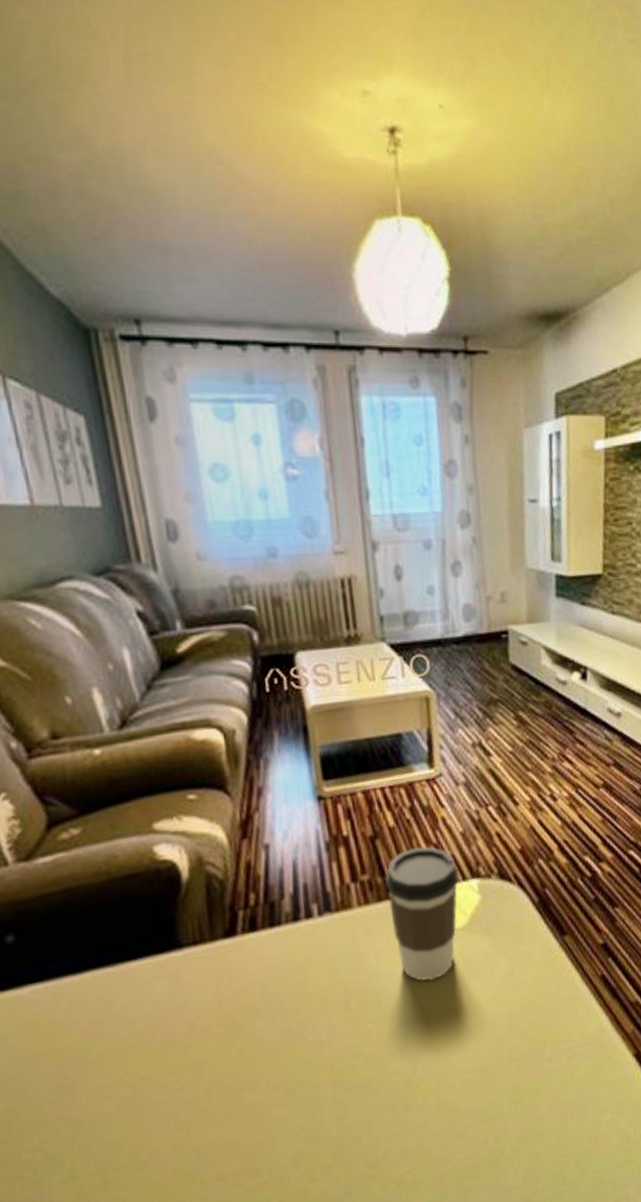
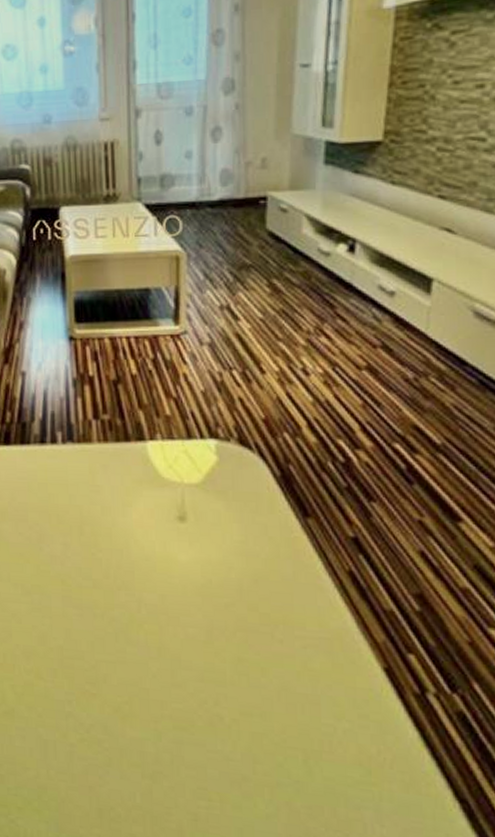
coffee cup: present [384,846,460,982] -> none [123,397,197,529]

